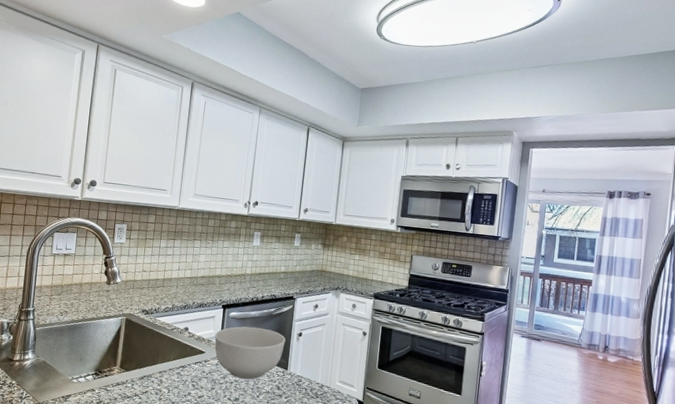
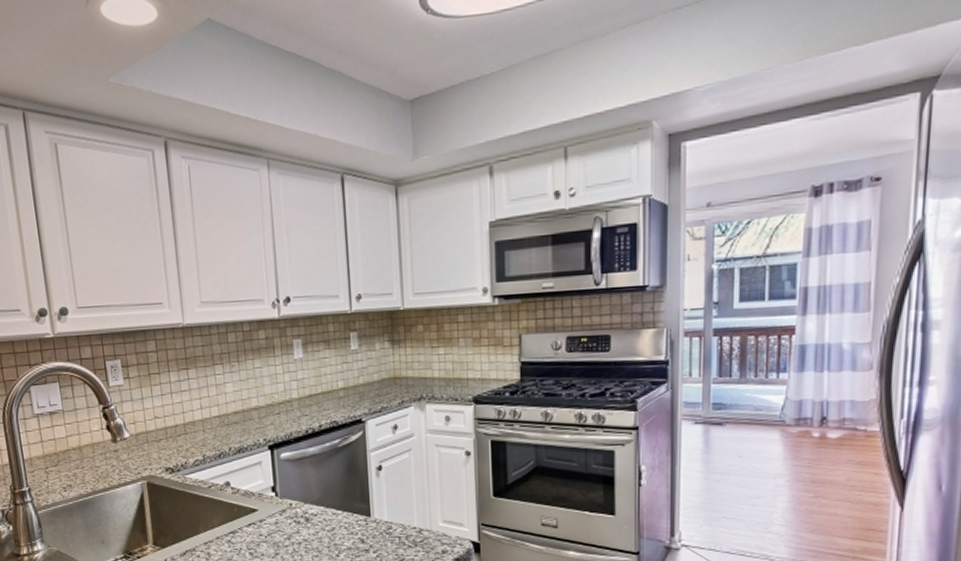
bowl: present [214,326,286,380] -> none [266,467,361,536]

